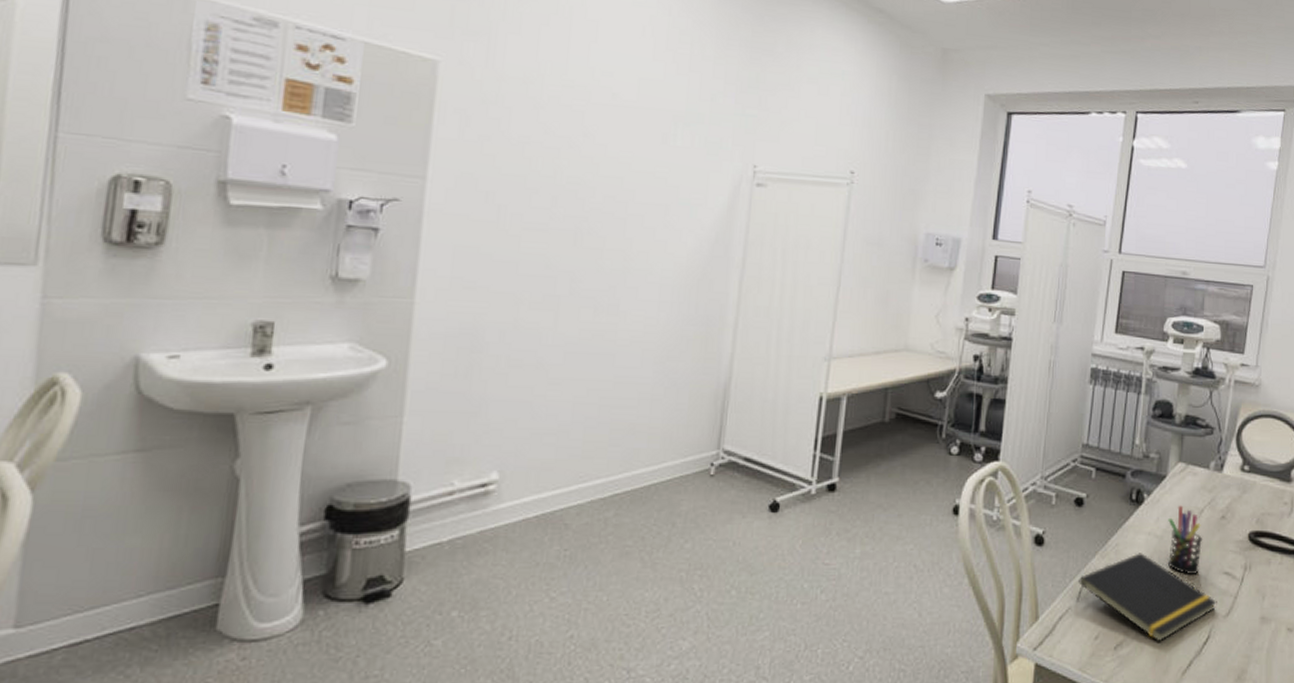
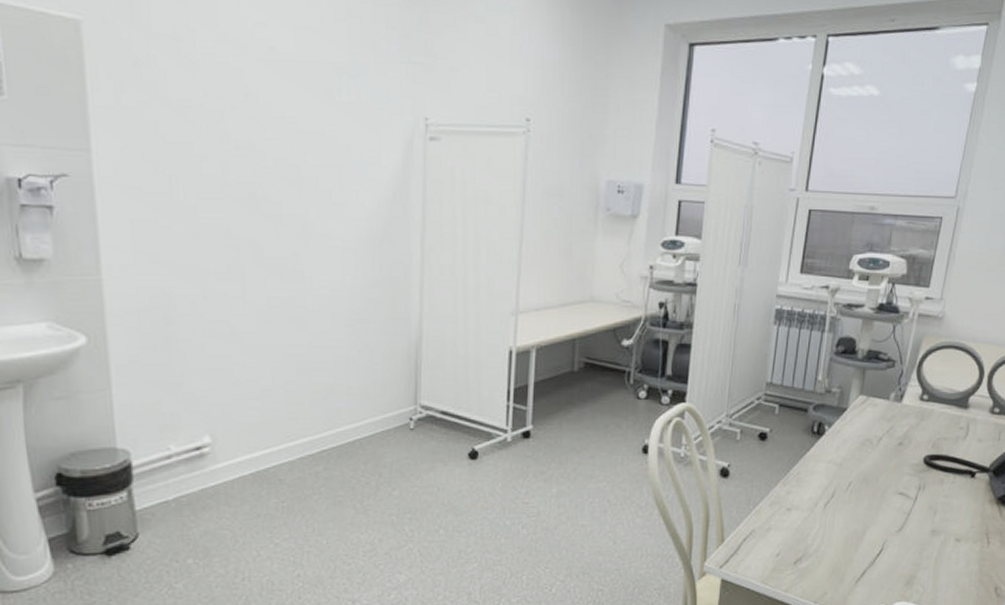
notepad: present [1075,553,1217,642] -> none [758,479,891,556]
pen holder: present [1168,505,1203,576] -> none [846,434,881,497]

